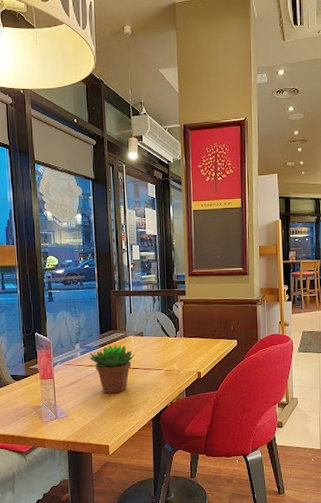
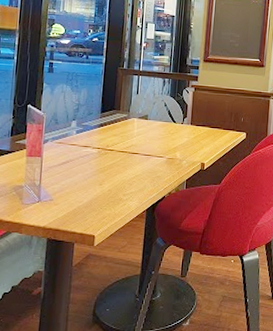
succulent plant: present [90,344,135,394] -> none [86,125,137,179]

